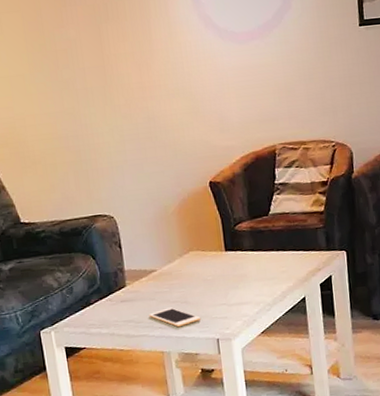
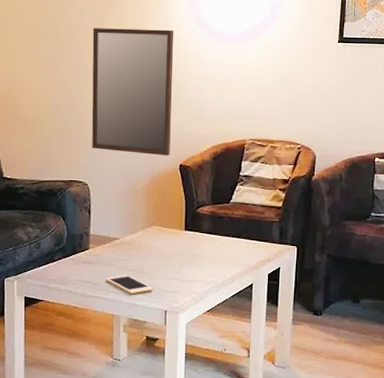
home mirror: none [92,36,197,178] -> present [91,28,174,156]

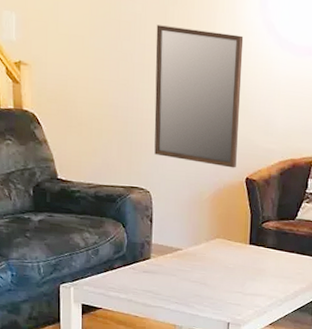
cell phone: present [105,275,154,295] -> none [167,286,217,306]

